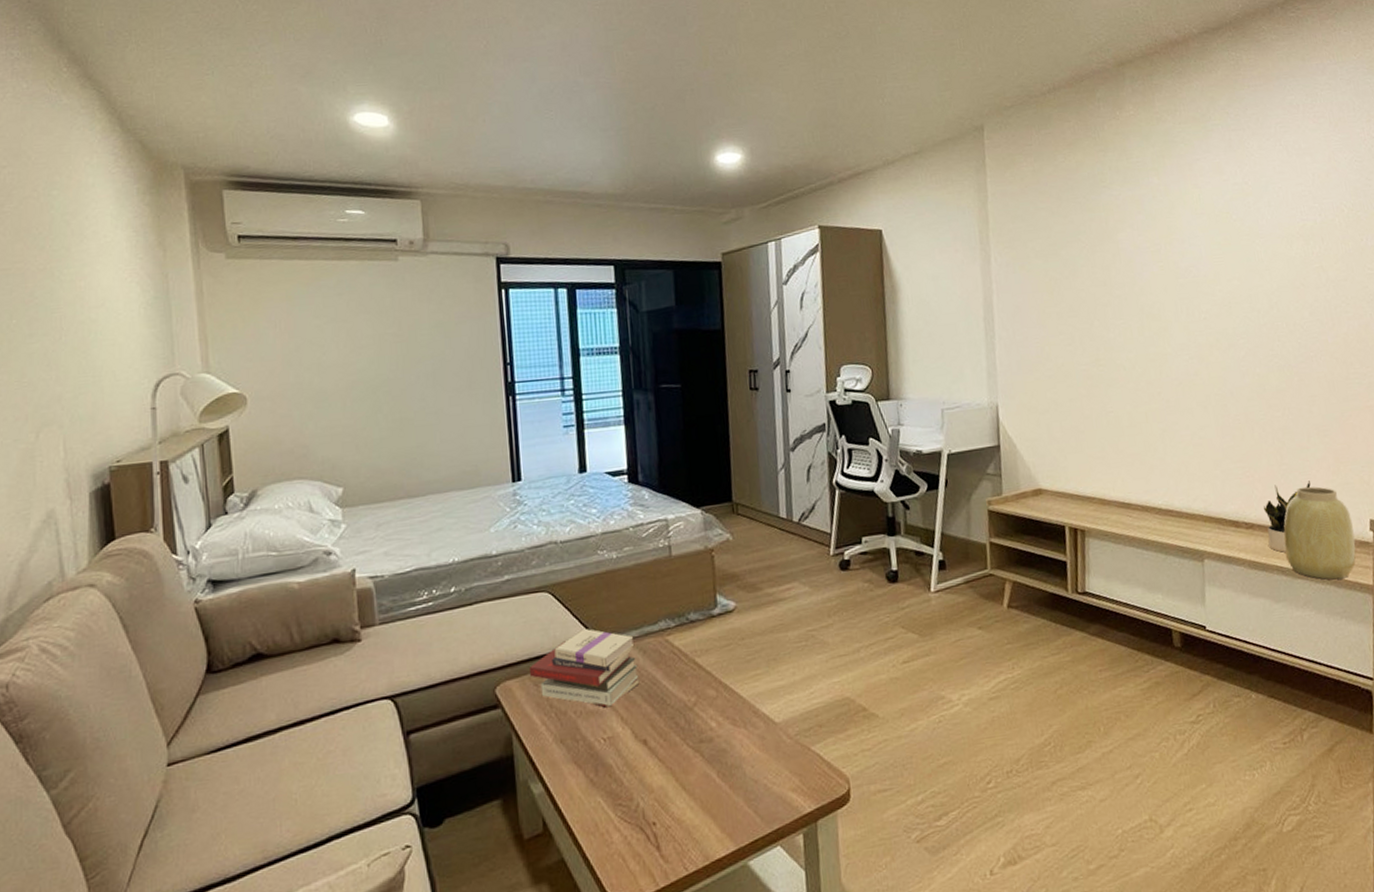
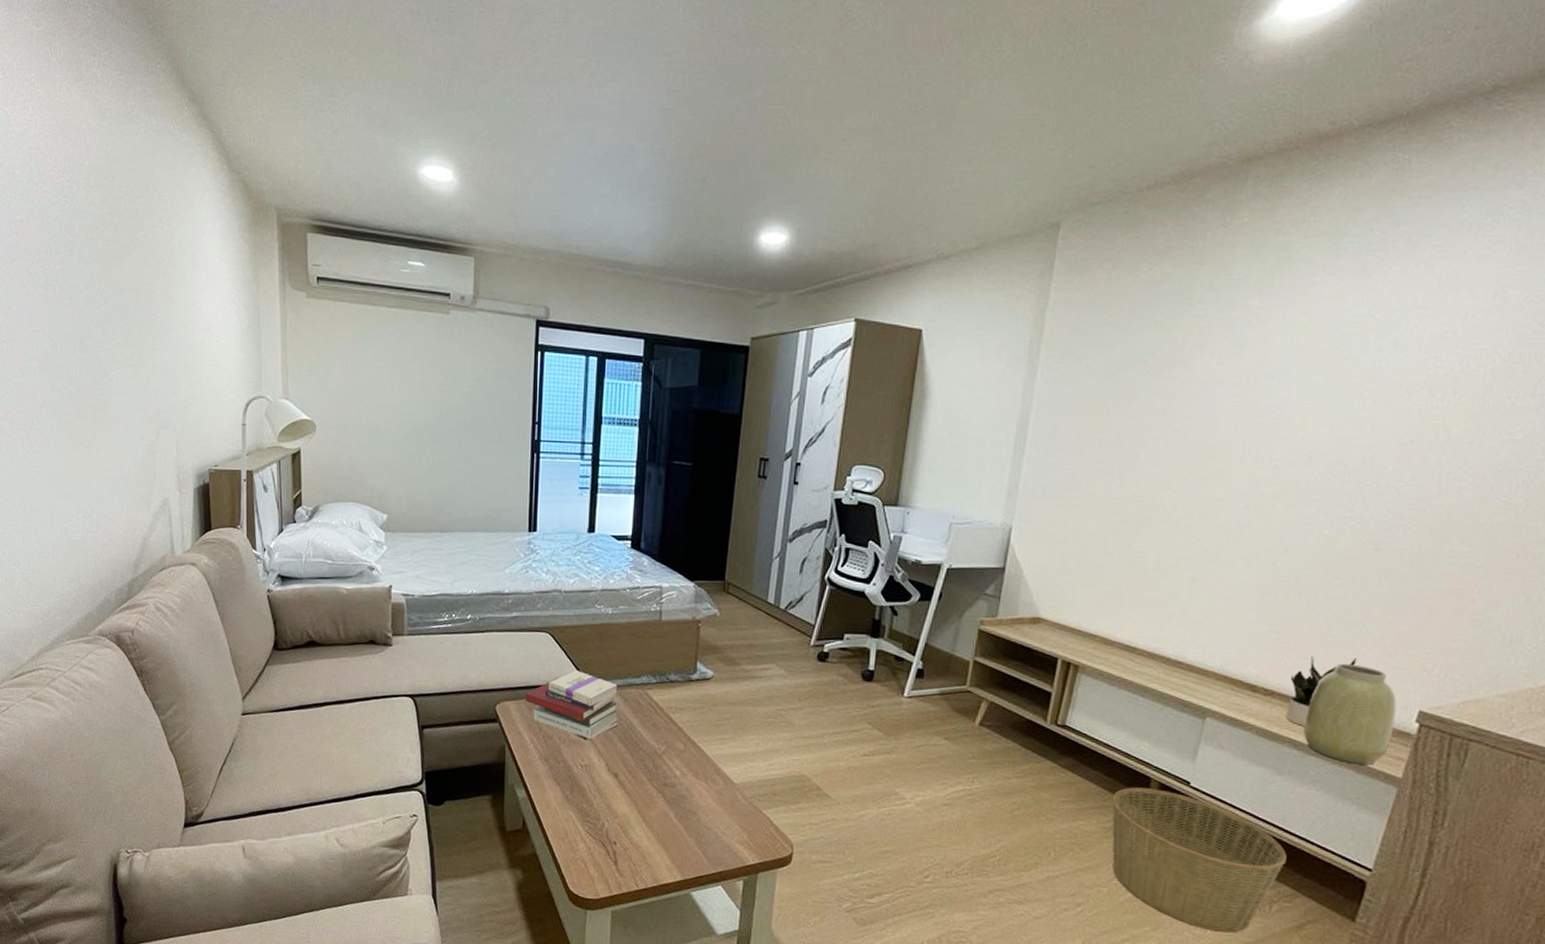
basket: none [1142,639,1304,774] -> present [1112,787,1287,933]

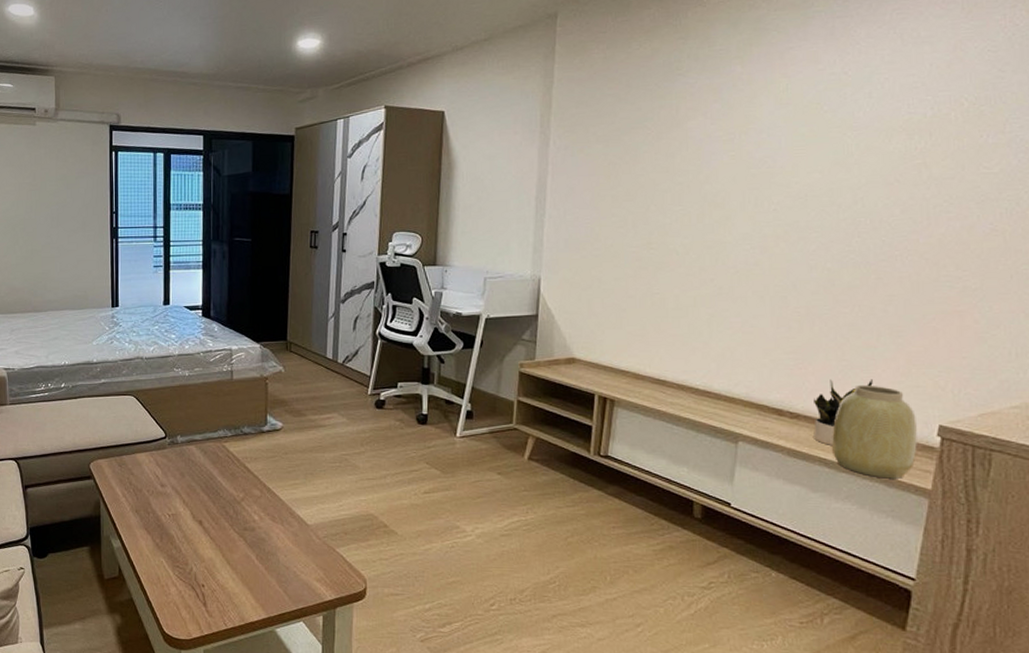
books: present [526,670,619,740] -> none [116,428,200,491]
basket: present [1112,787,1287,933] -> none [659,510,831,646]

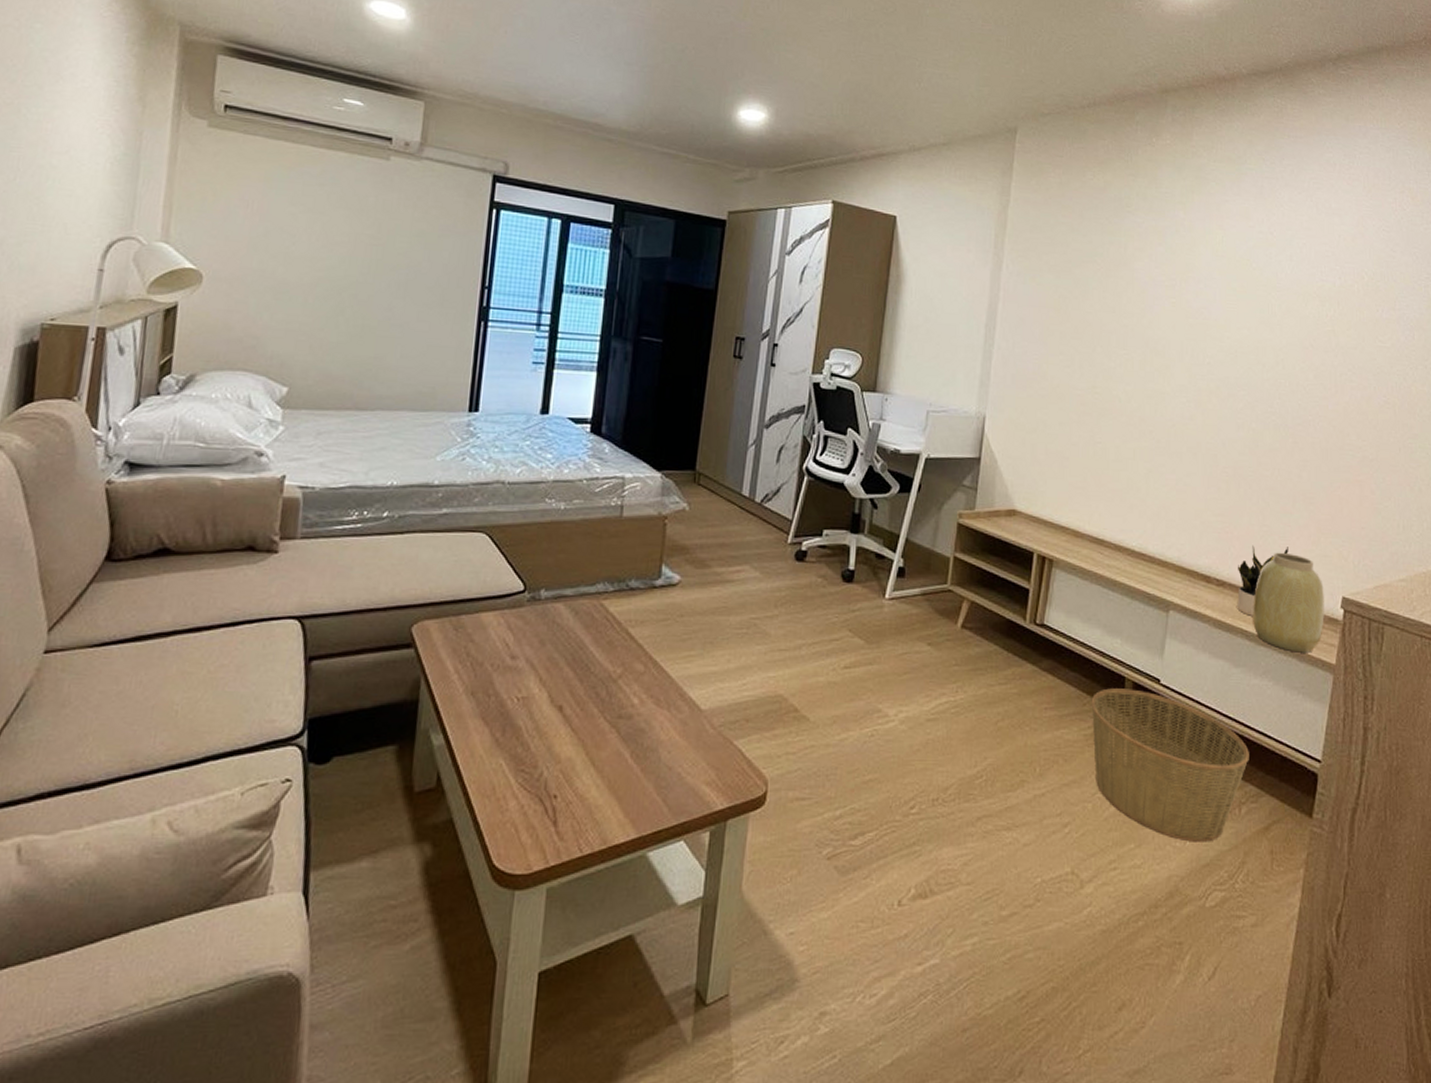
basket: none [659,510,831,646] -> present [1091,688,1249,842]

